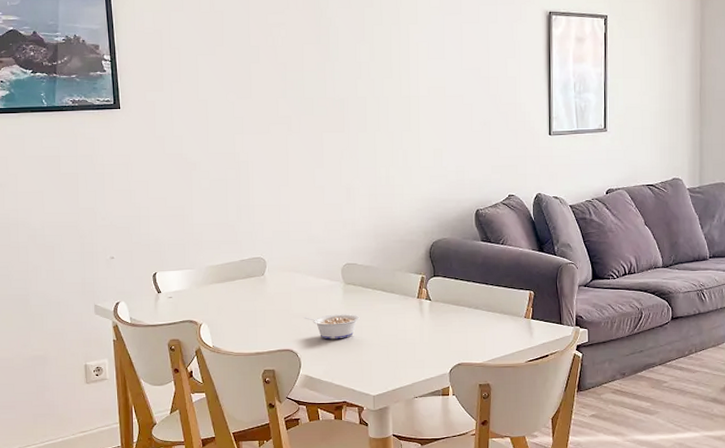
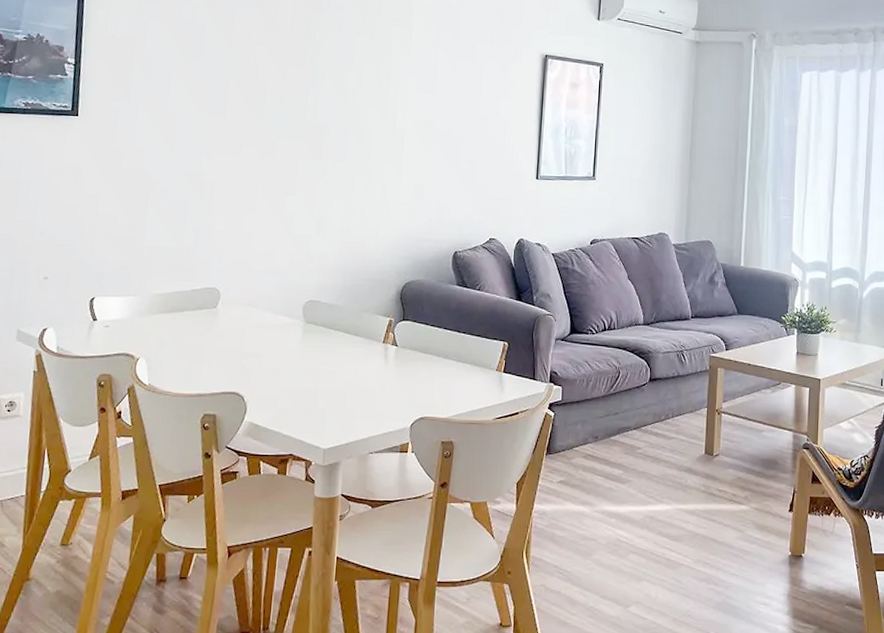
legume: present [304,314,360,340] -> none [256,355,318,384]

